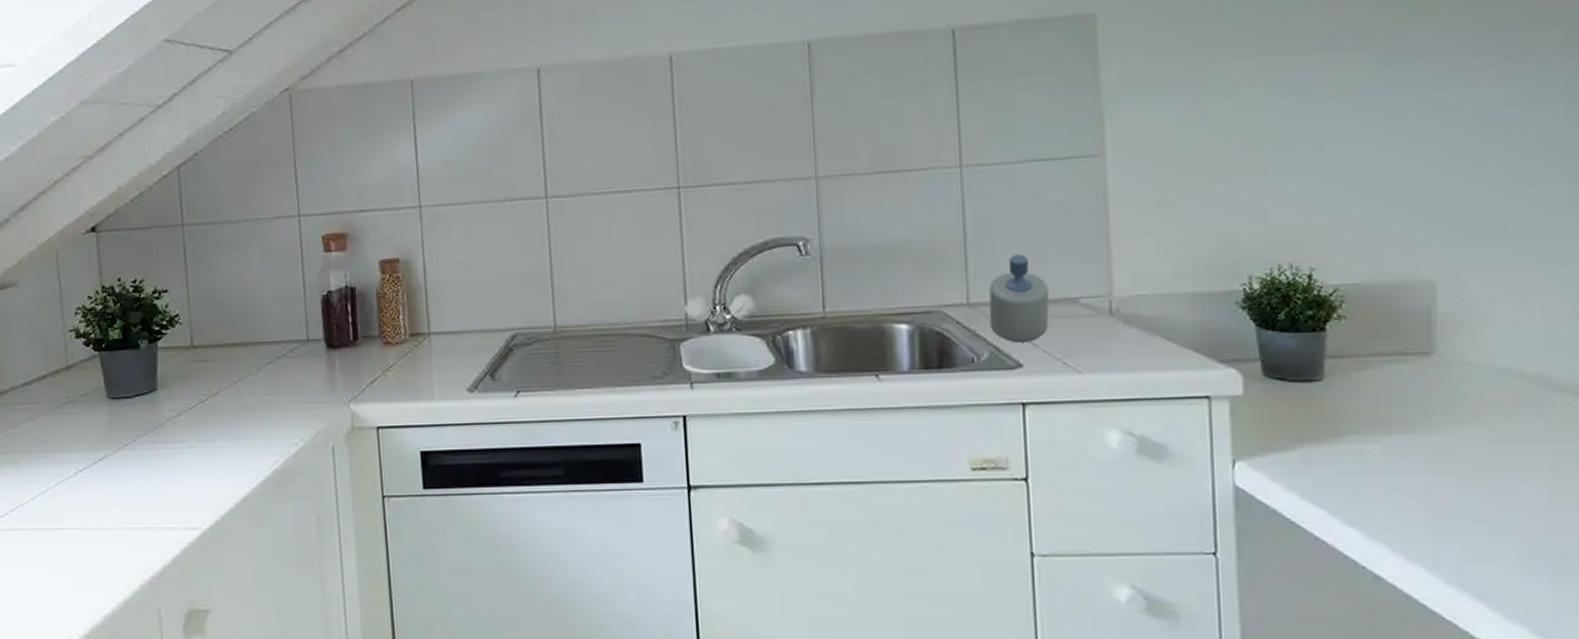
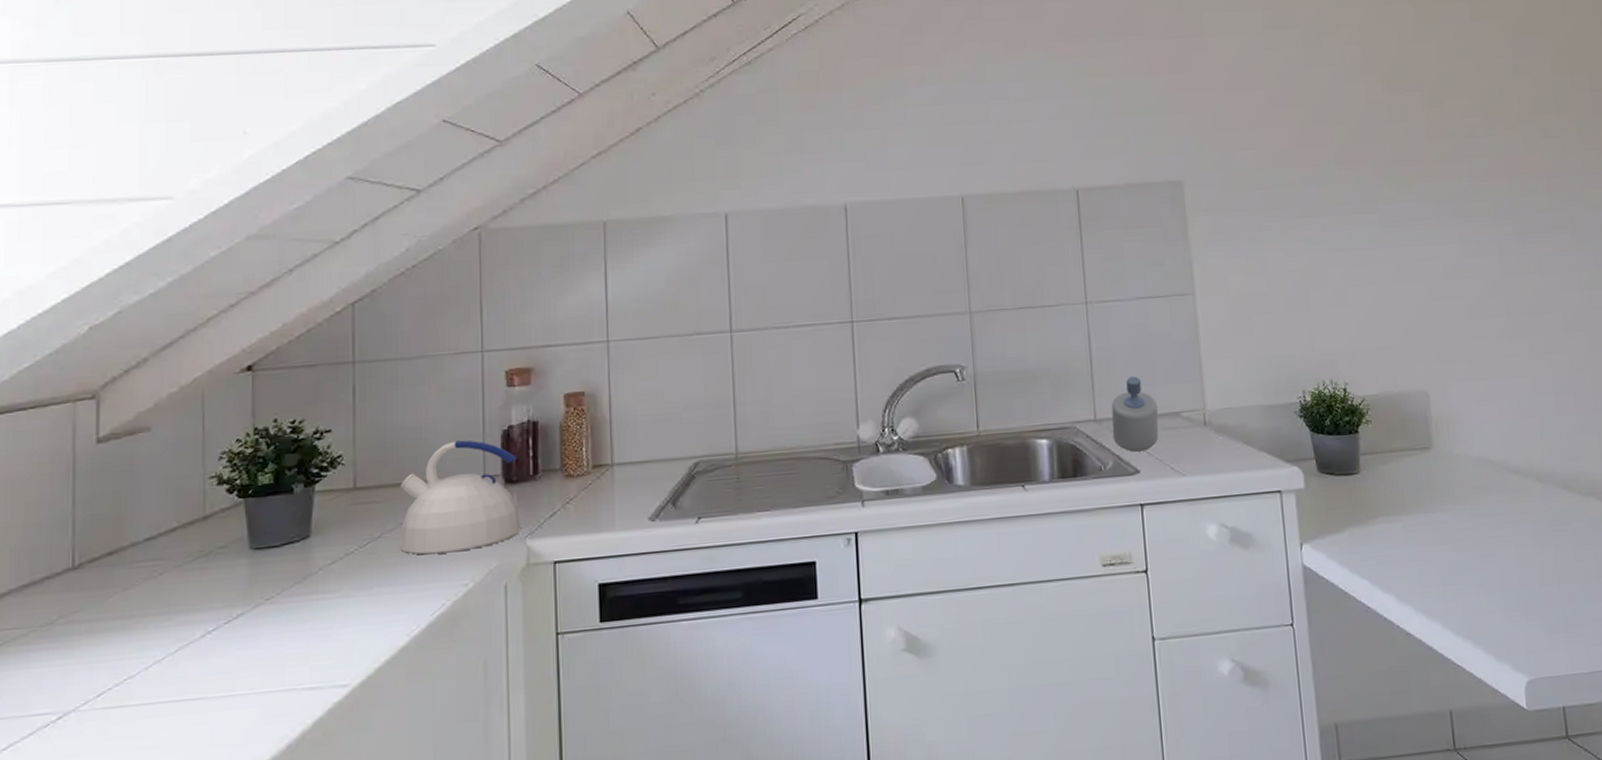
kettle: none [231,304,345,413] -> present [400,440,522,555]

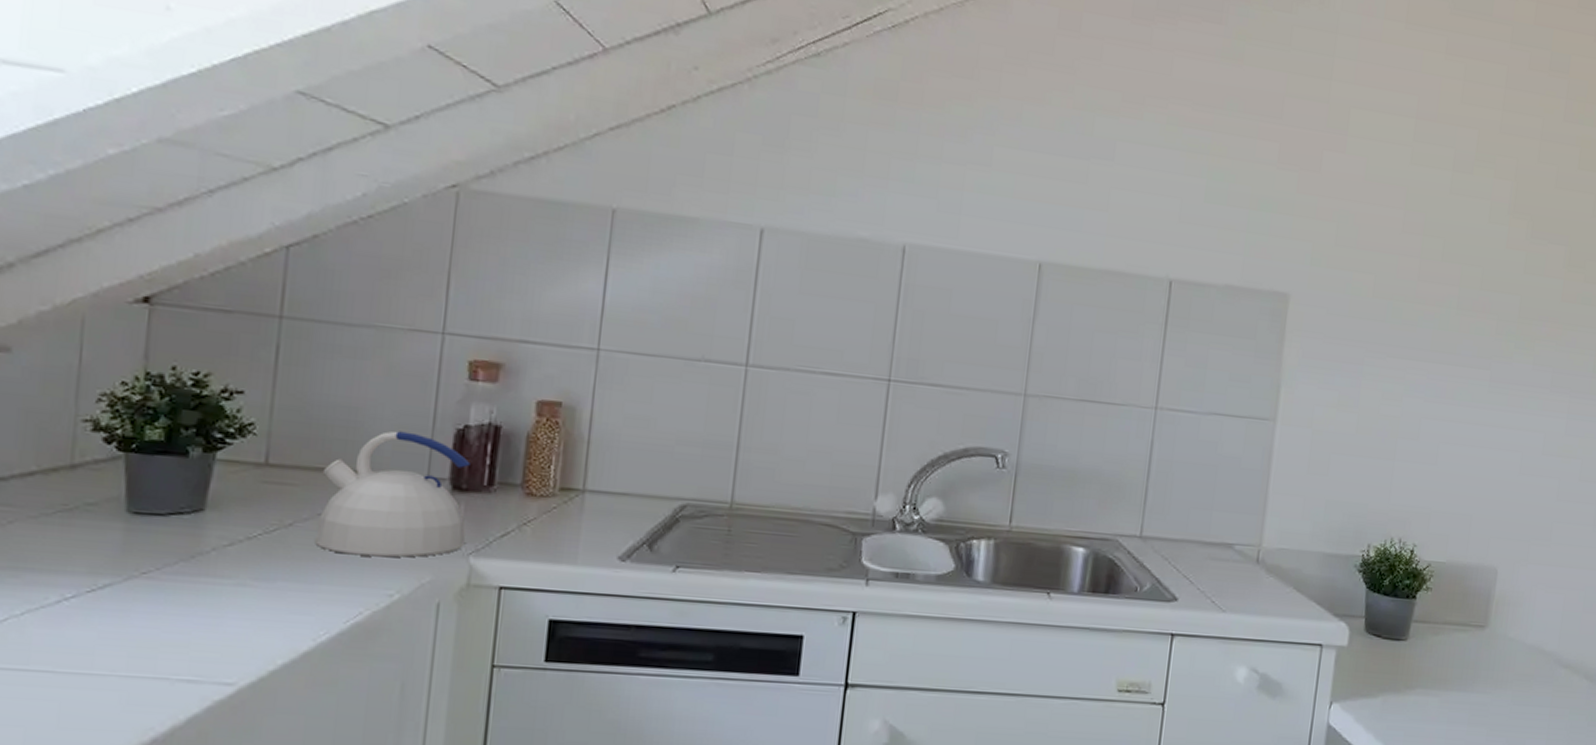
soap dispenser: present [1111,376,1159,452] -> none [1155,497,1212,579]

